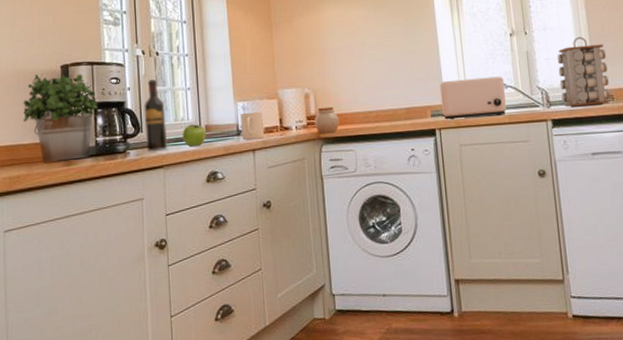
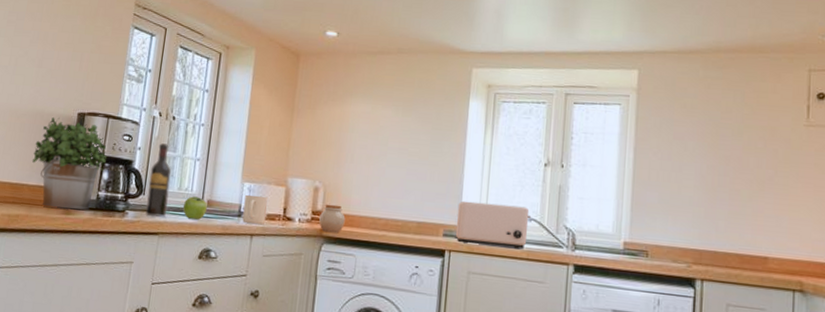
spice rack: present [557,36,611,108] -> none [589,180,648,260]

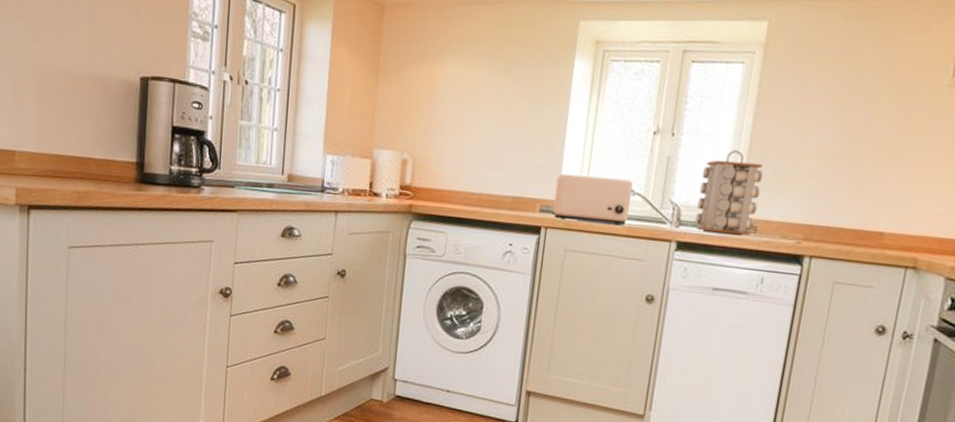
potted plant: present [31,117,108,211] -> none [95,82,177,186]
wine bottle: present [145,143,172,217] -> none [222,111,248,193]
fruit: present [182,196,207,221] -> none [262,170,288,197]
mug: present [242,194,268,224] -> none [326,168,353,200]
jar: present [319,204,345,234] -> none [407,178,436,210]
spice rack: none [589,180,648,260] -> present [694,149,763,237]

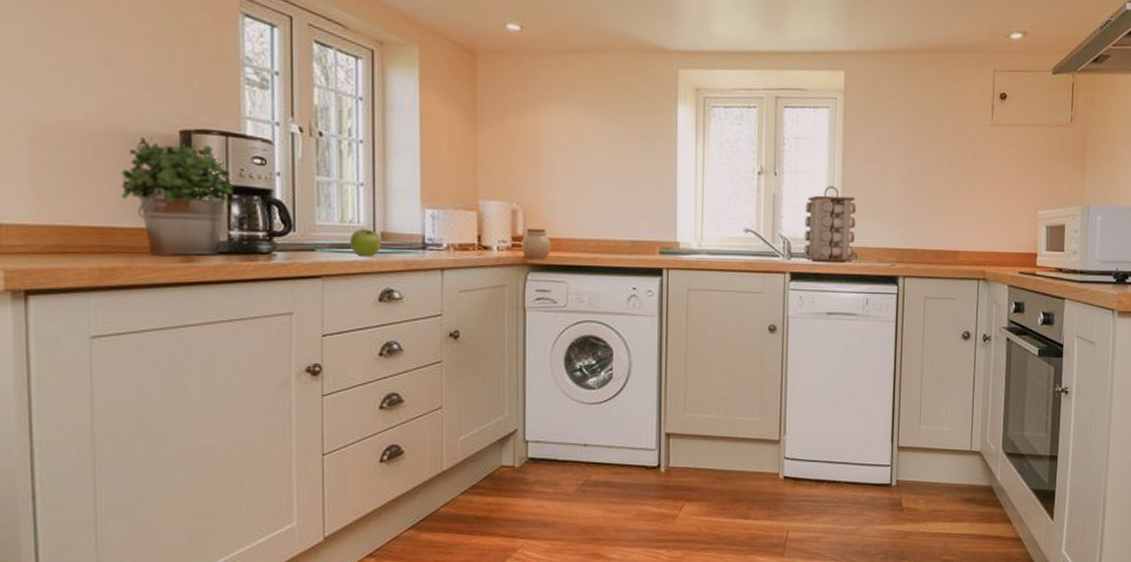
potted plant: none [95,82,177,186] -> present [120,136,235,256]
fruit: none [262,170,288,197] -> present [349,229,381,258]
jar: none [407,178,436,210] -> present [521,228,551,260]
toaster: present [552,173,635,226] -> none [672,215,747,262]

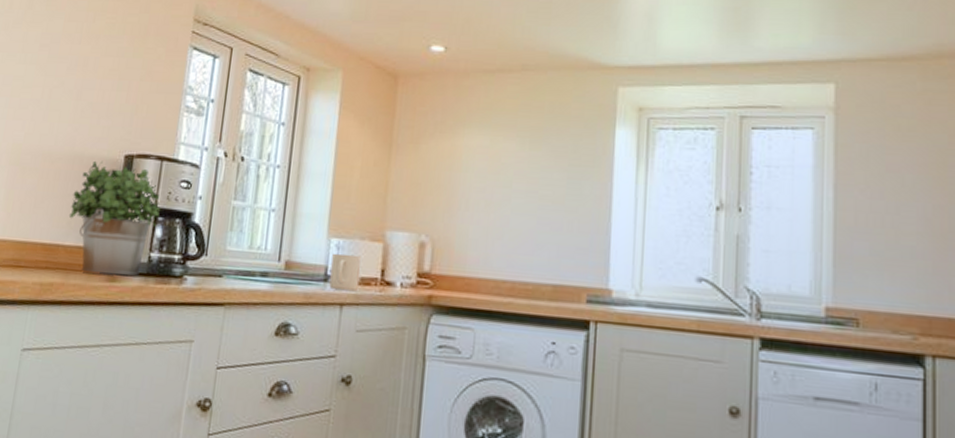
fruit: present [349,229,381,258] -> none [254,256,285,287]
mug: none [428,223,458,257] -> present [329,253,362,291]
jar: present [521,228,551,260] -> none [426,263,460,302]
spice rack: present [803,185,856,264] -> none [779,226,855,332]

